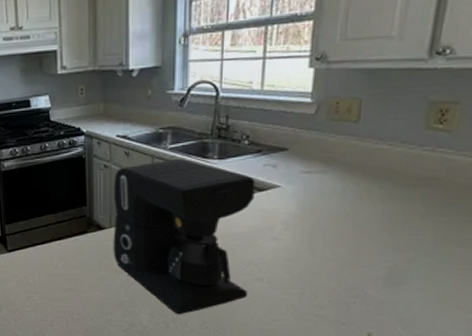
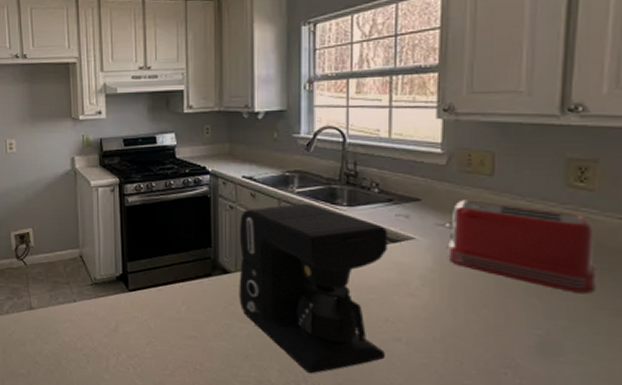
toaster: none [309,147,448,227] -> present [445,200,598,293]

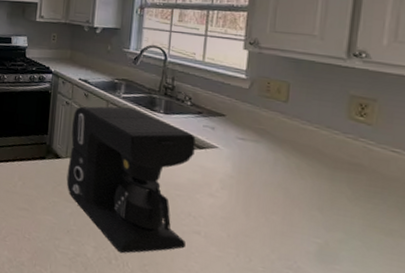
toaster: present [445,200,598,293] -> none [244,119,372,213]

